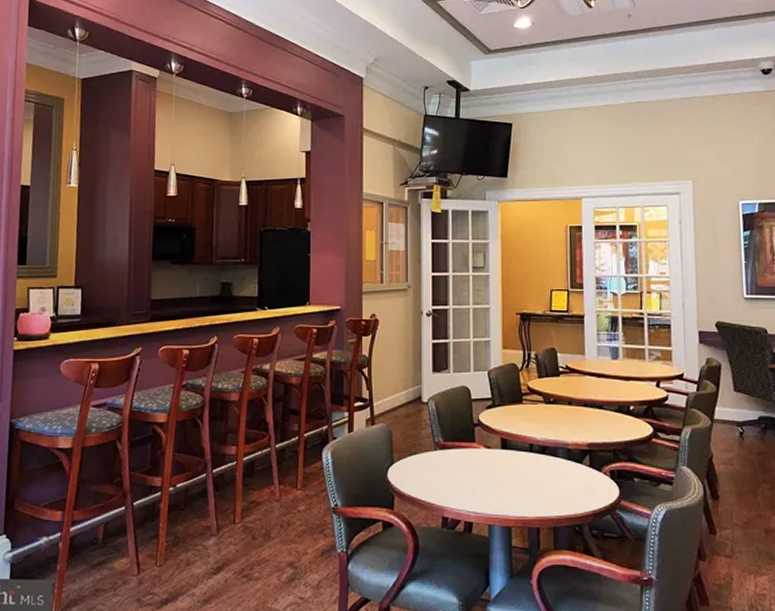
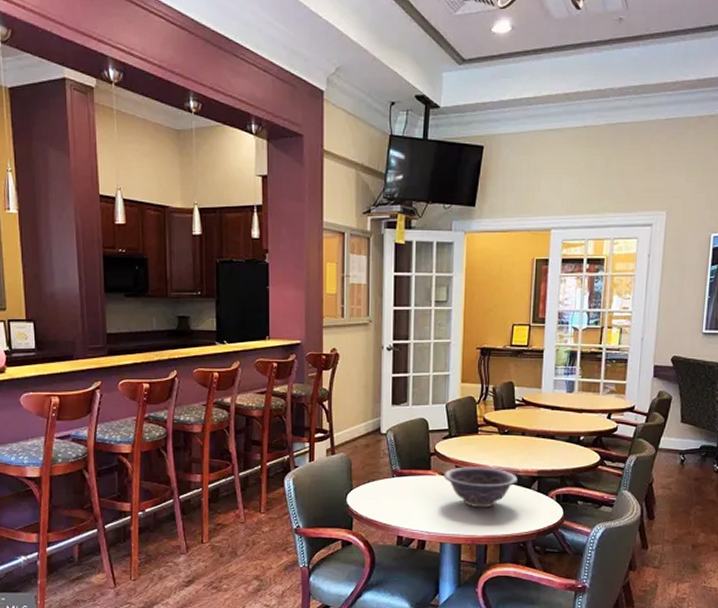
decorative bowl: none [489,439,568,485] -> present [444,467,518,508]

